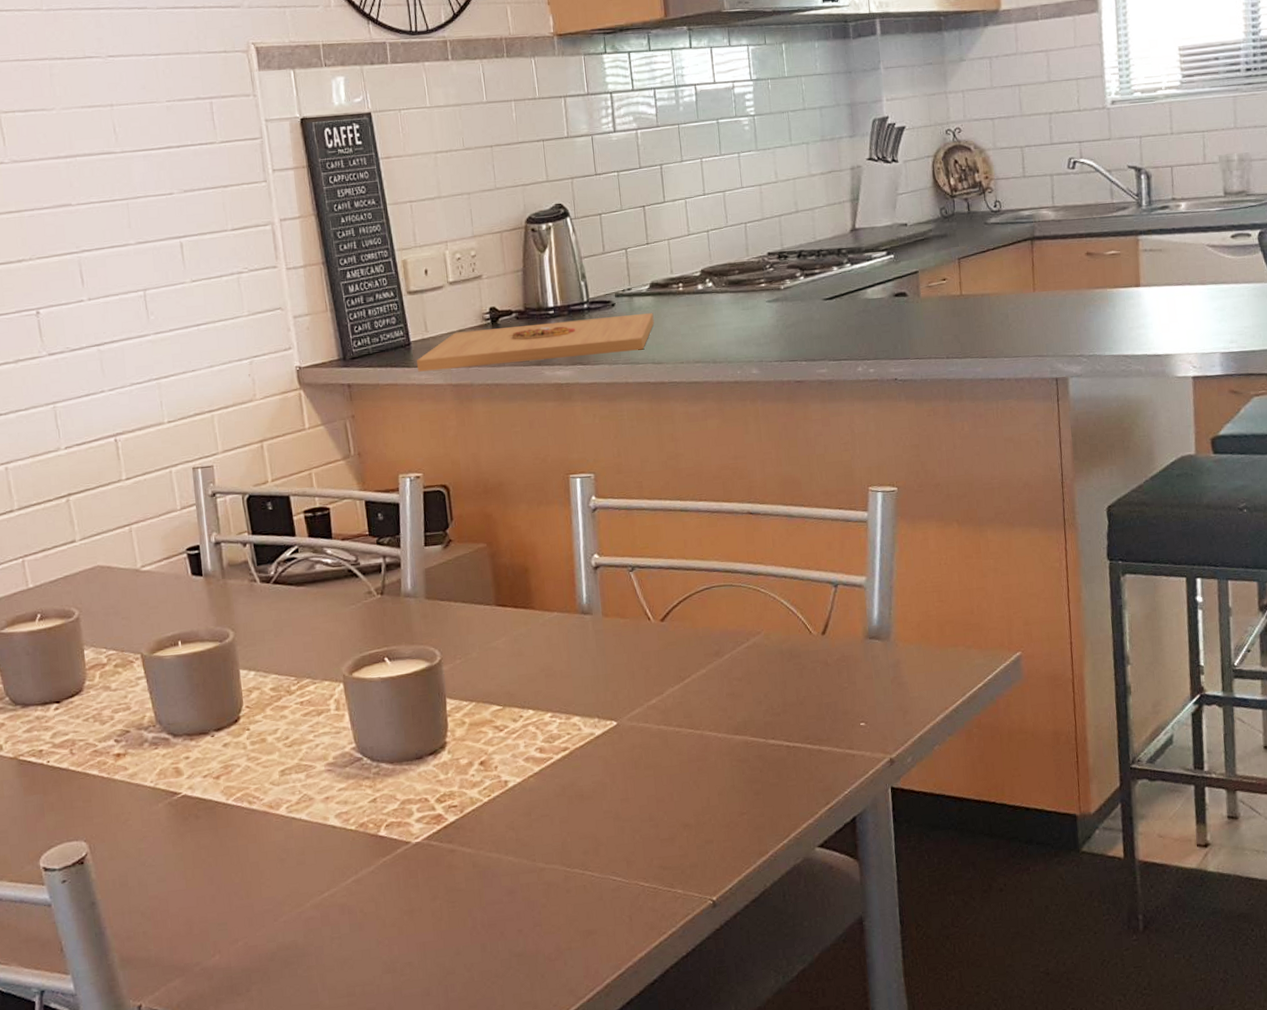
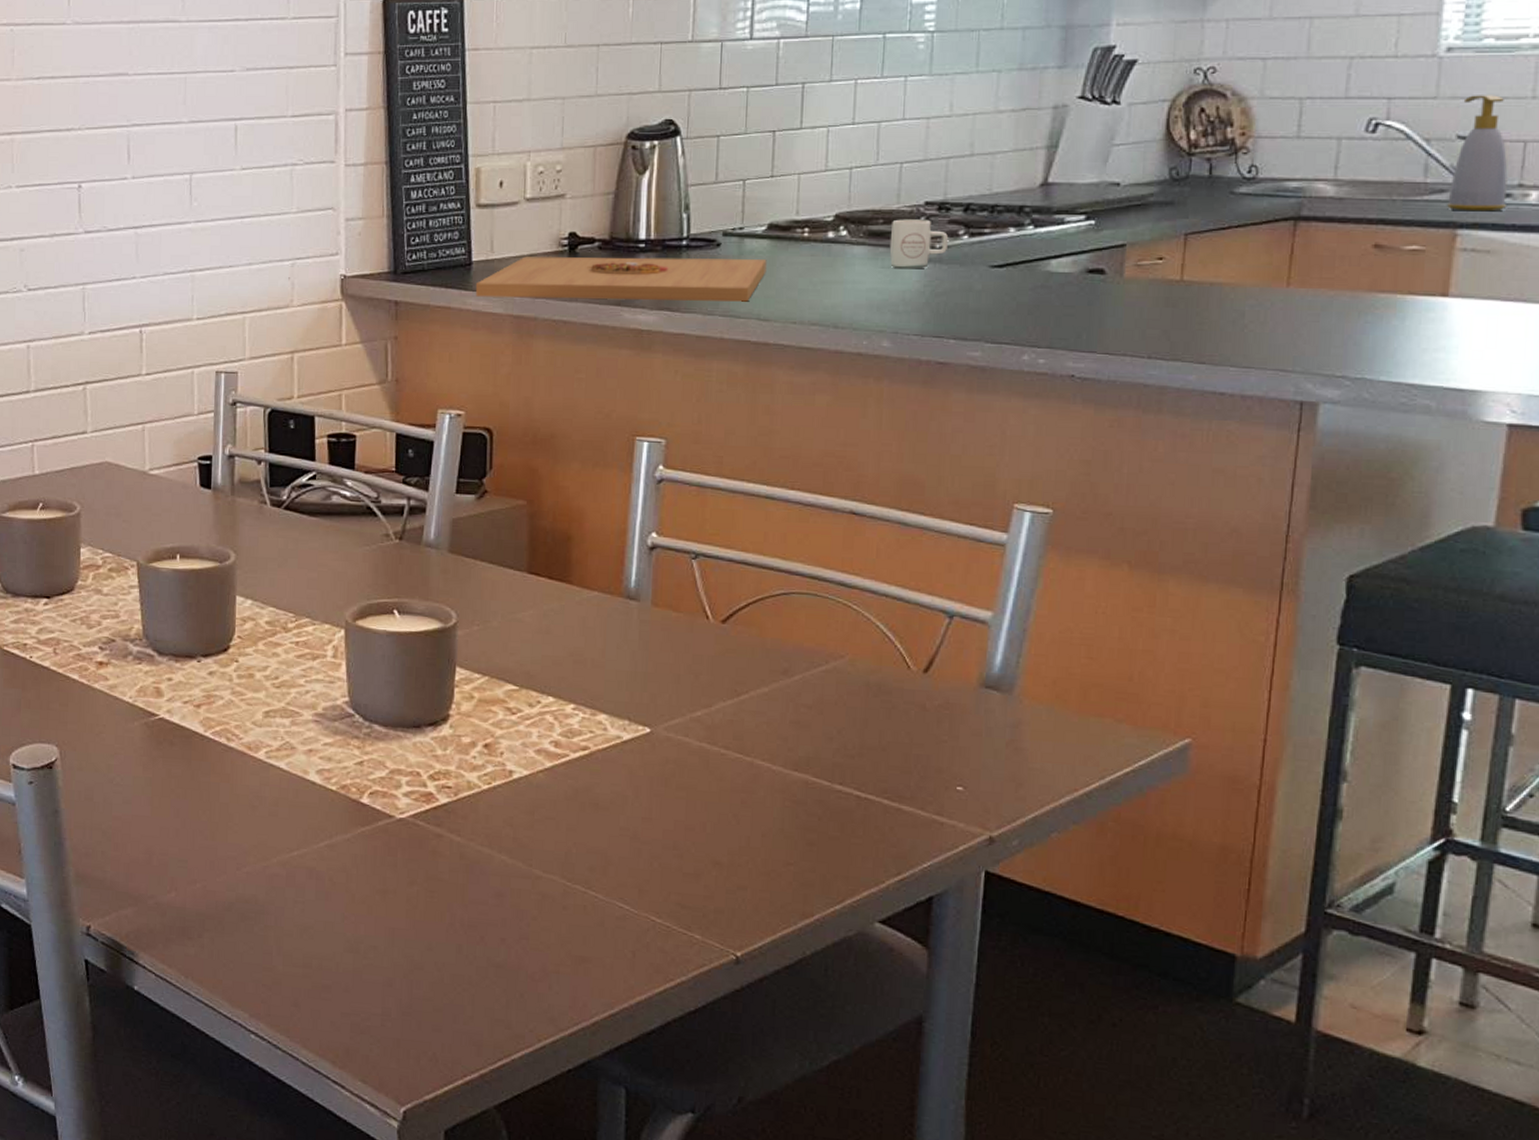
mug: none [745,267,790,309] -> present [889,219,948,269]
soap bottle: none [1128,134,1168,222] -> present [1446,95,1508,212]

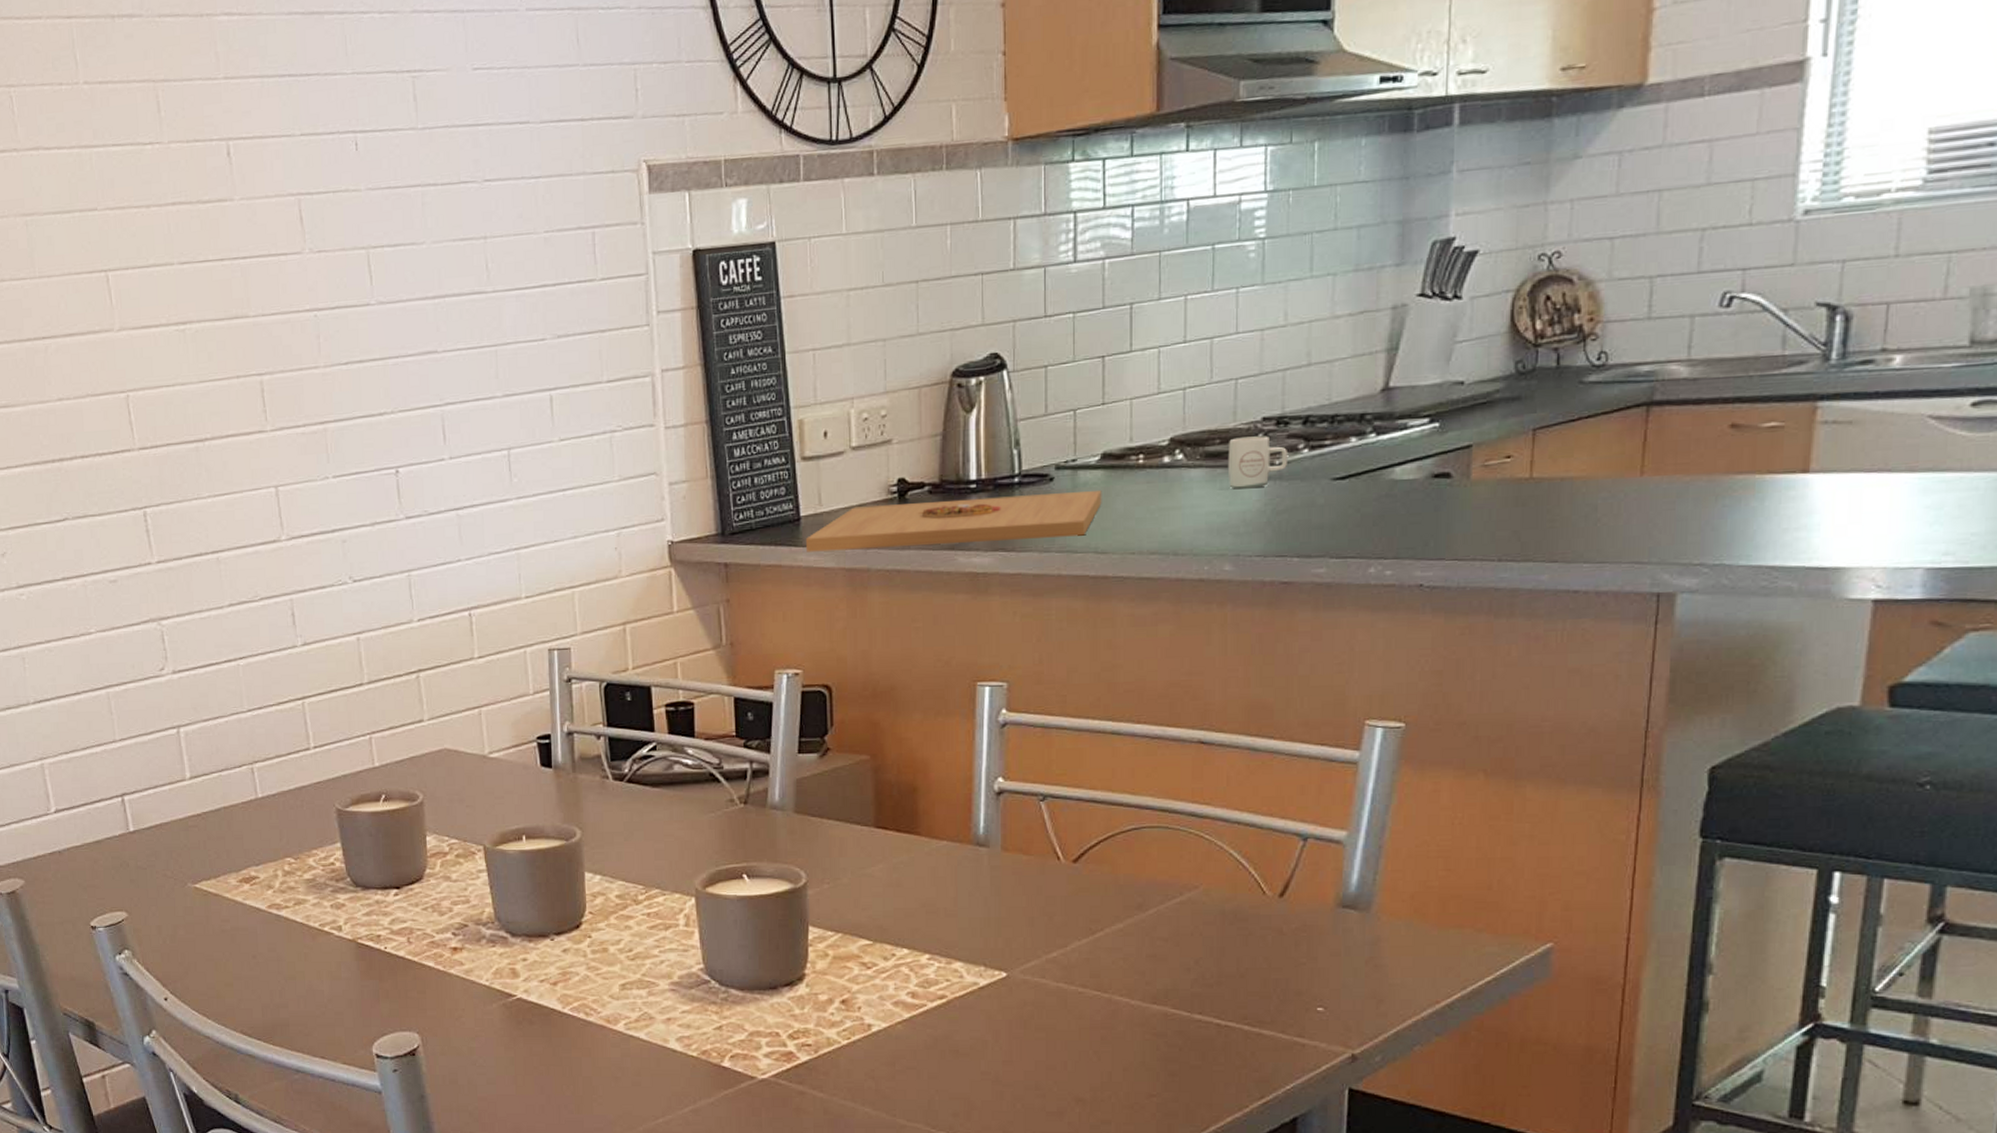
soap bottle: present [1446,95,1508,212] -> none [1805,256,1870,382]

